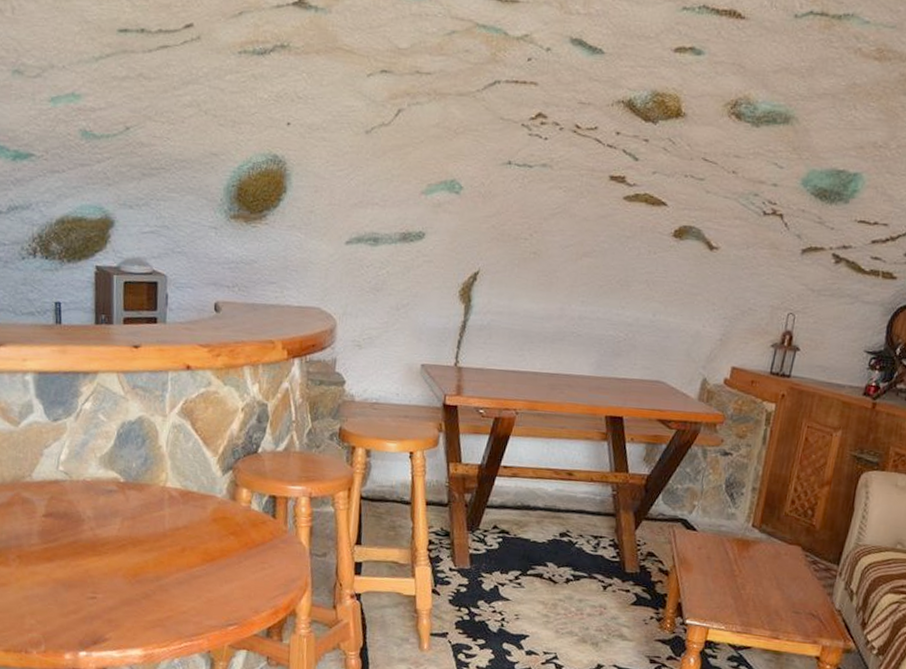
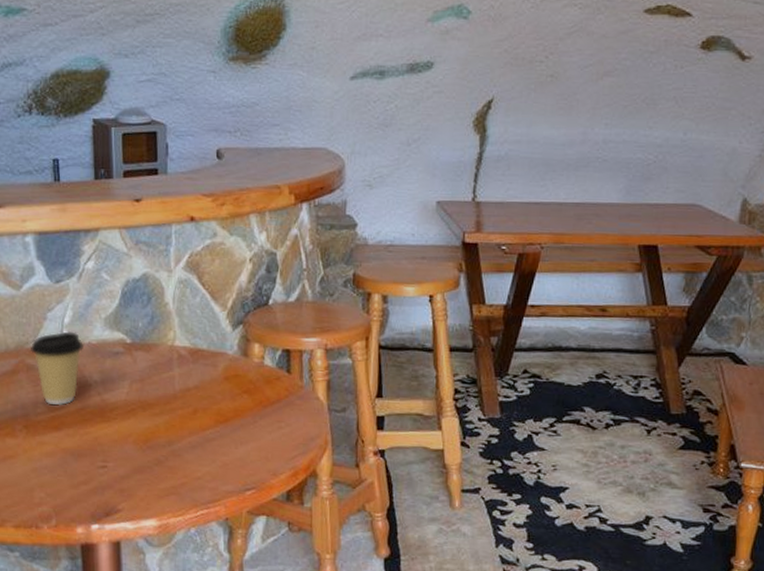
coffee cup: none [25,467,79,539] -> present [30,331,85,406]

